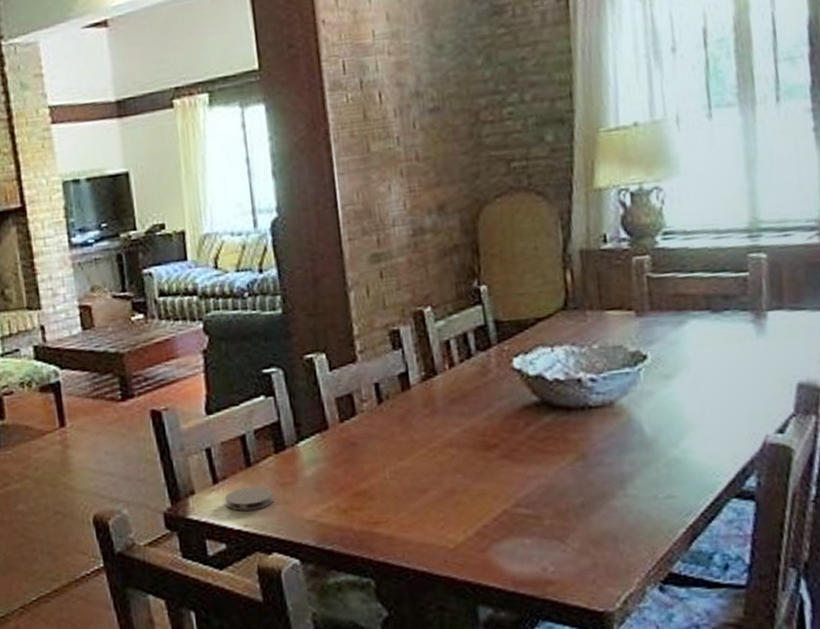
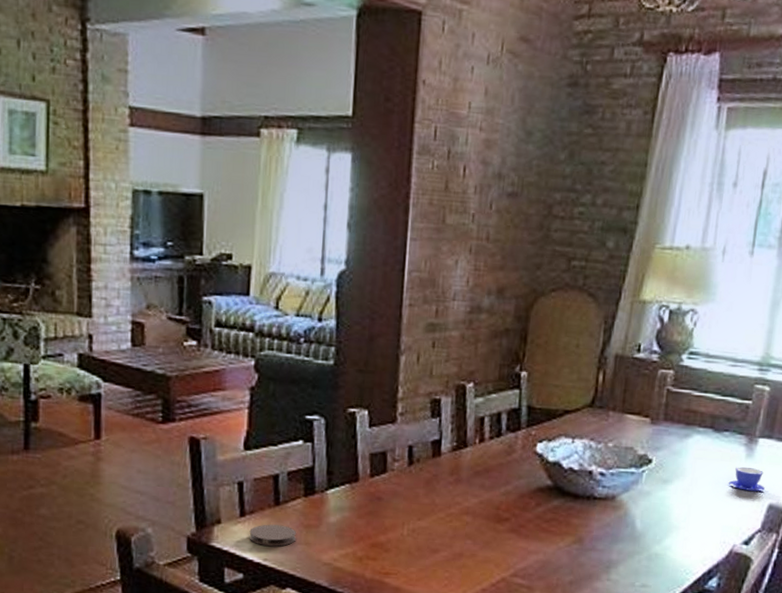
teacup: none [742,344,788,372] -> present [728,466,765,491]

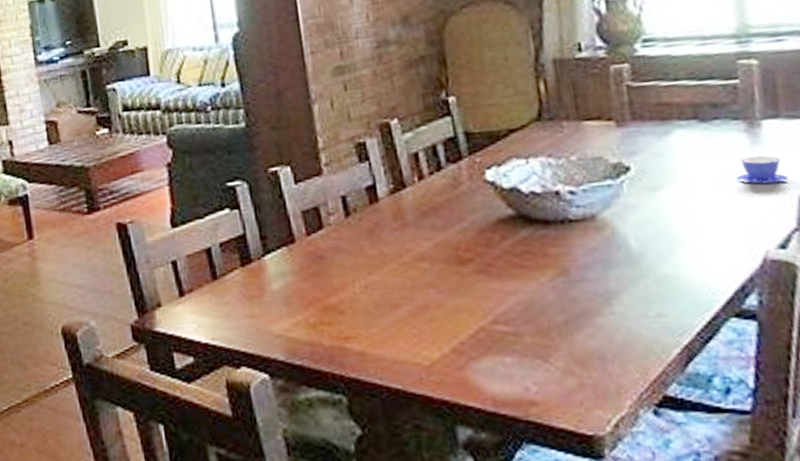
coaster: present [249,524,297,547] -> none [191,300,242,324]

